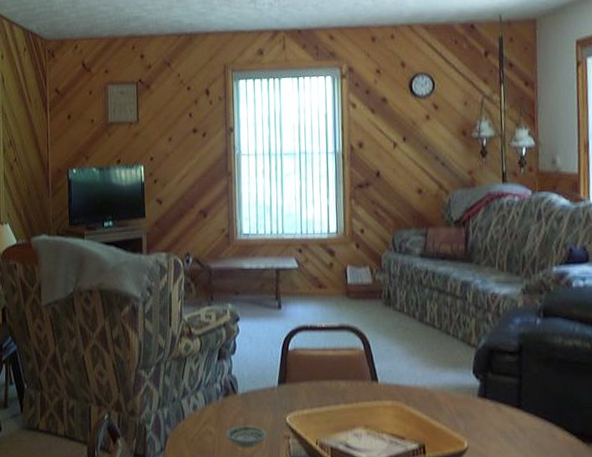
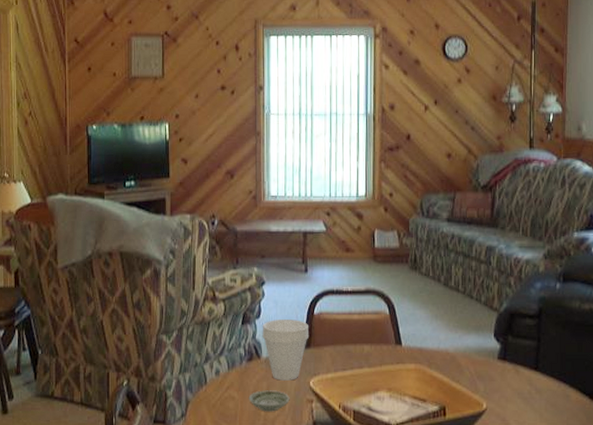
cup: none [237,355,284,416] -> present [262,320,308,381]

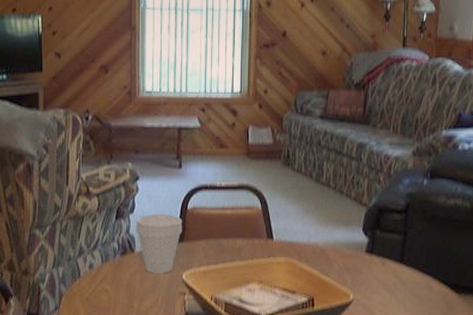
saucer: present [248,390,290,412] -> none [122,283,163,304]

